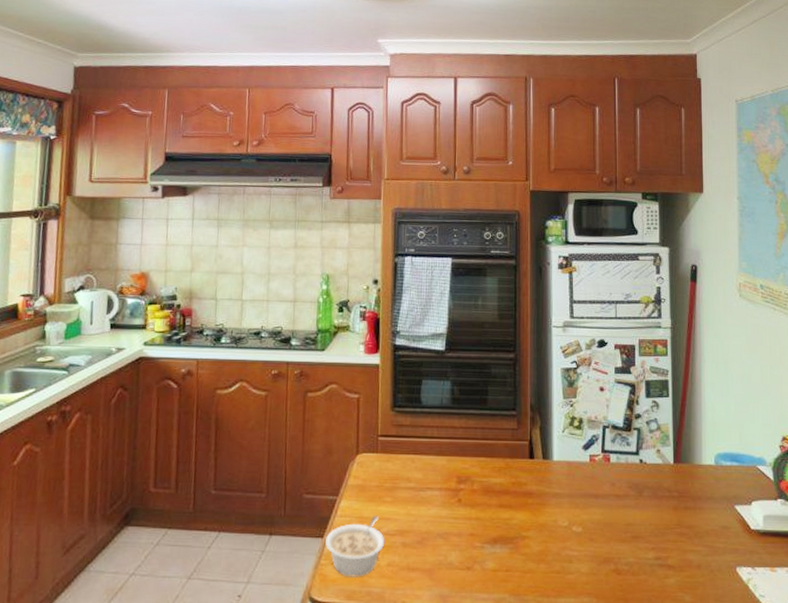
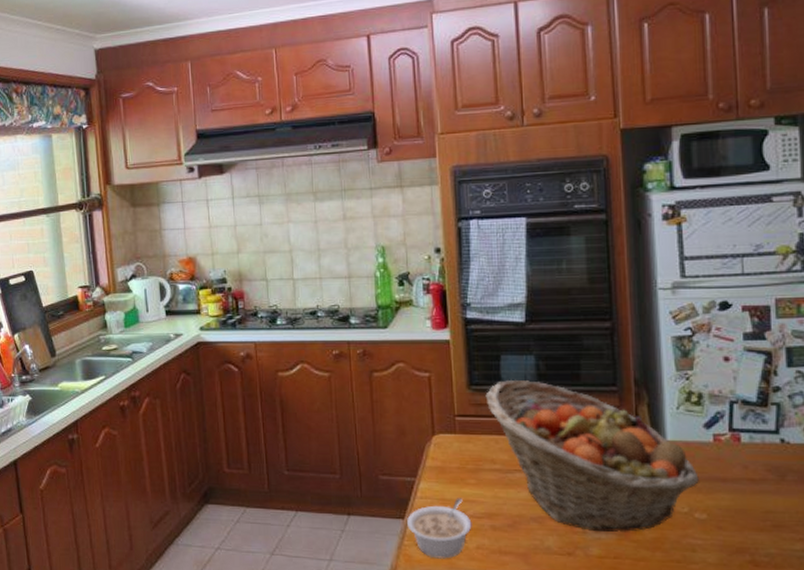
fruit basket: none [406,403,577,547] -> present [485,380,699,532]

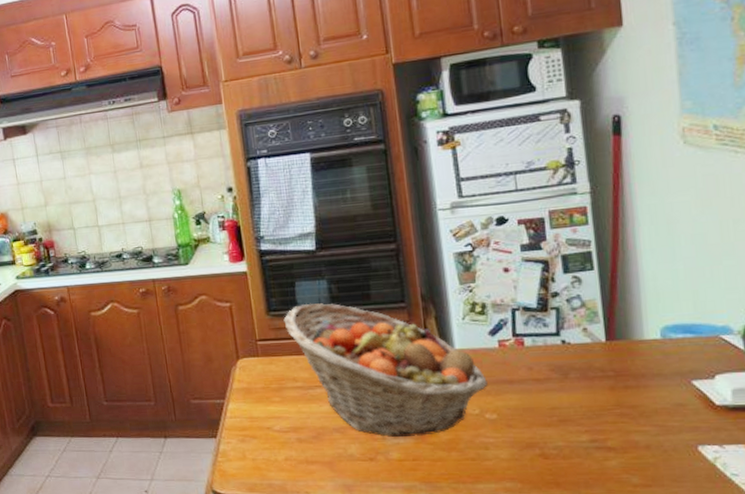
legume: present [406,498,472,559] -> none [218,415,280,472]

